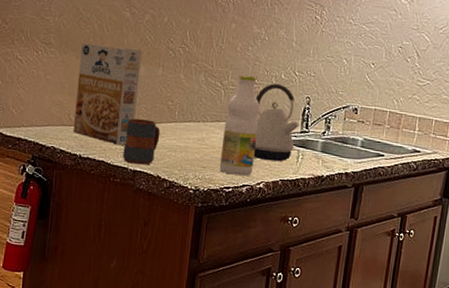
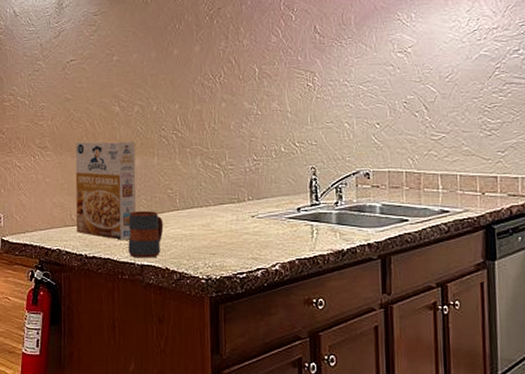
bottle: present [219,74,261,176] -> none [228,153,266,259]
kettle: present [253,83,299,162] -> none [257,157,308,240]

